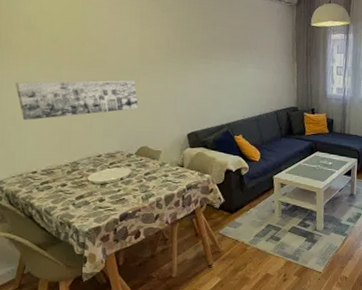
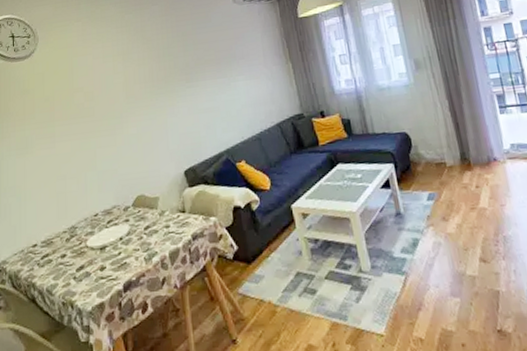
wall art: present [15,80,139,121] -> none [13,122,130,189]

